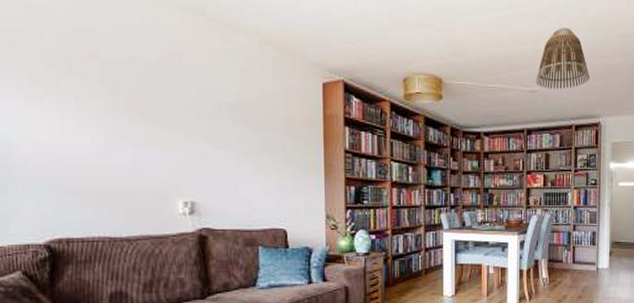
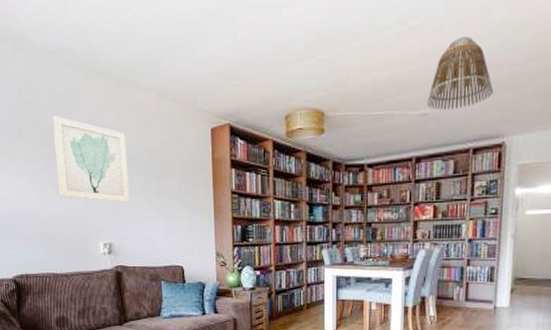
wall art: none [119,48,221,157] -> present [52,116,130,203]

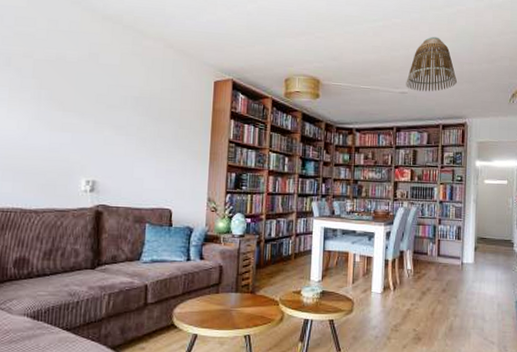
wall art: present [52,116,130,203] -> none [43,49,126,142]

